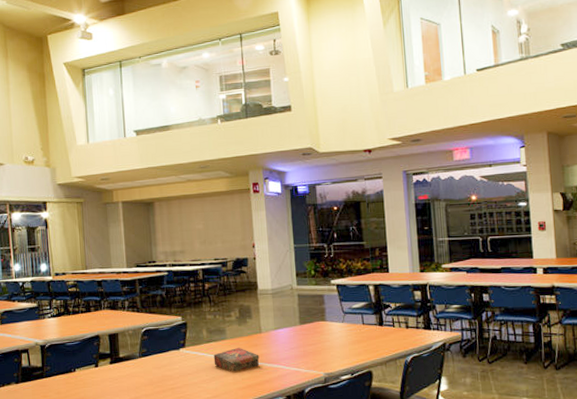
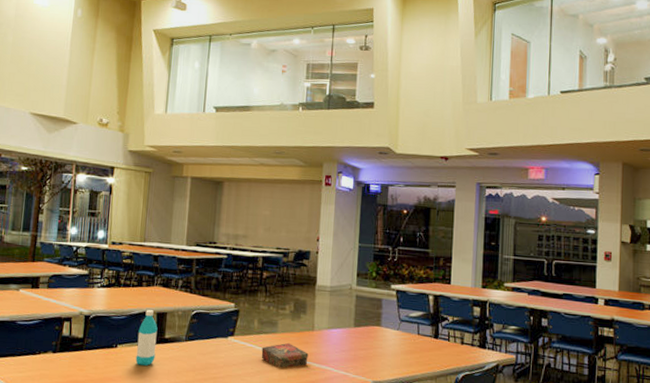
water bottle: none [93,333,113,385] -> present [135,310,158,366]

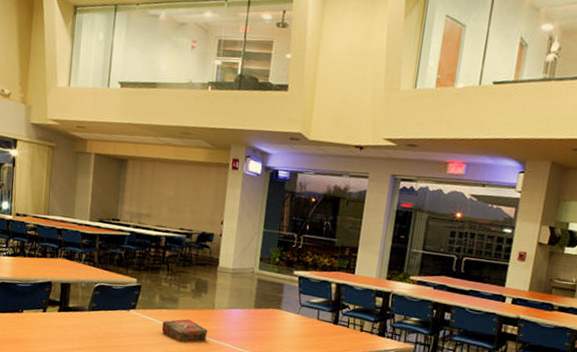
water bottle: present [135,310,158,366] -> none [41,280,62,331]

